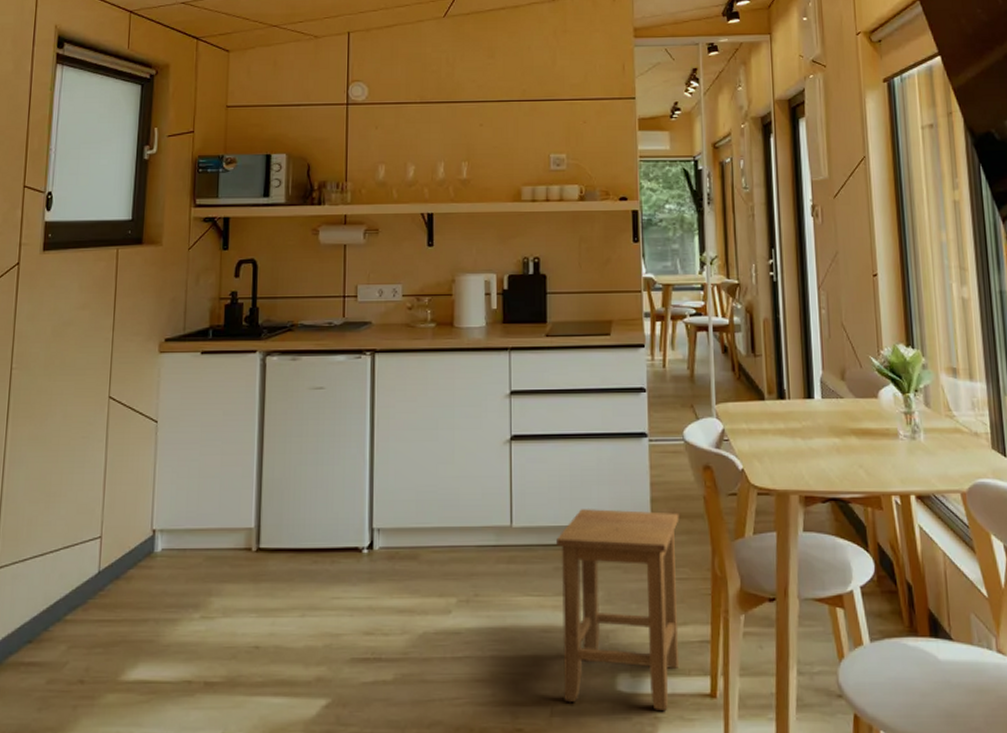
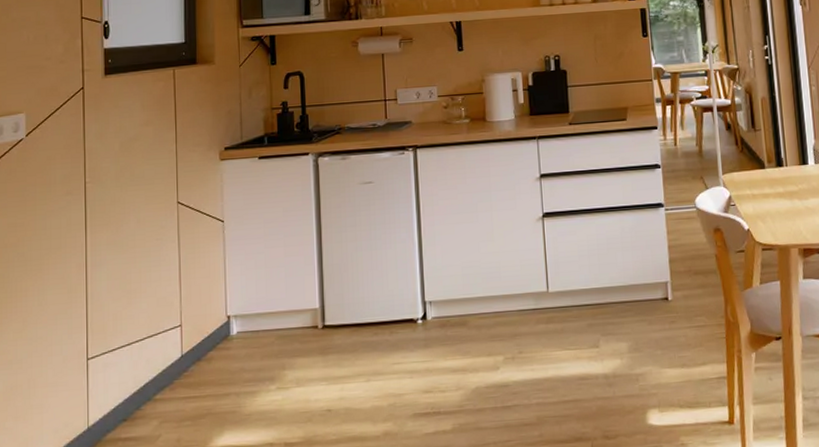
stool: present [556,508,680,710] -> none [588,270,701,438]

